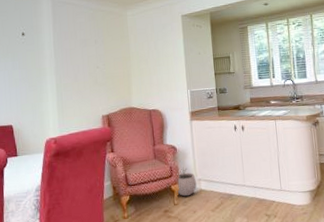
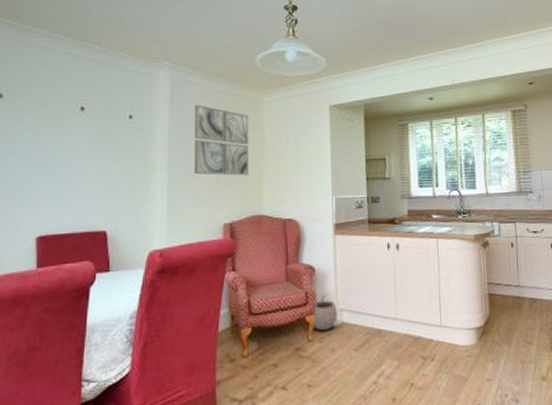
wall art: none [73,21,120,78] -> present [193,105,250,176]

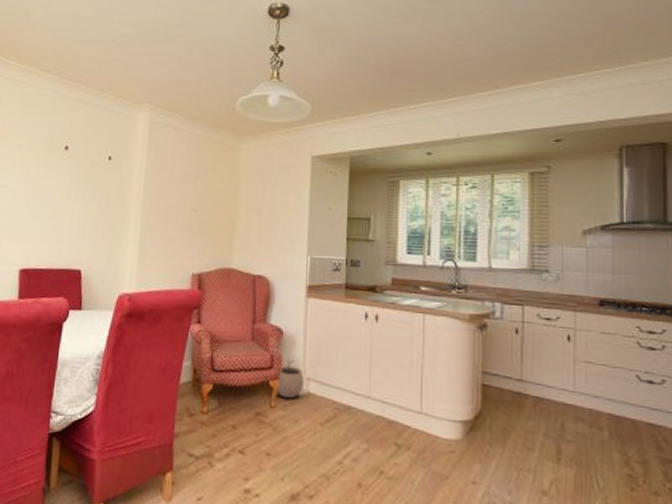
wall art: present [193,105,250,176] -> none [166,149,225,226]

